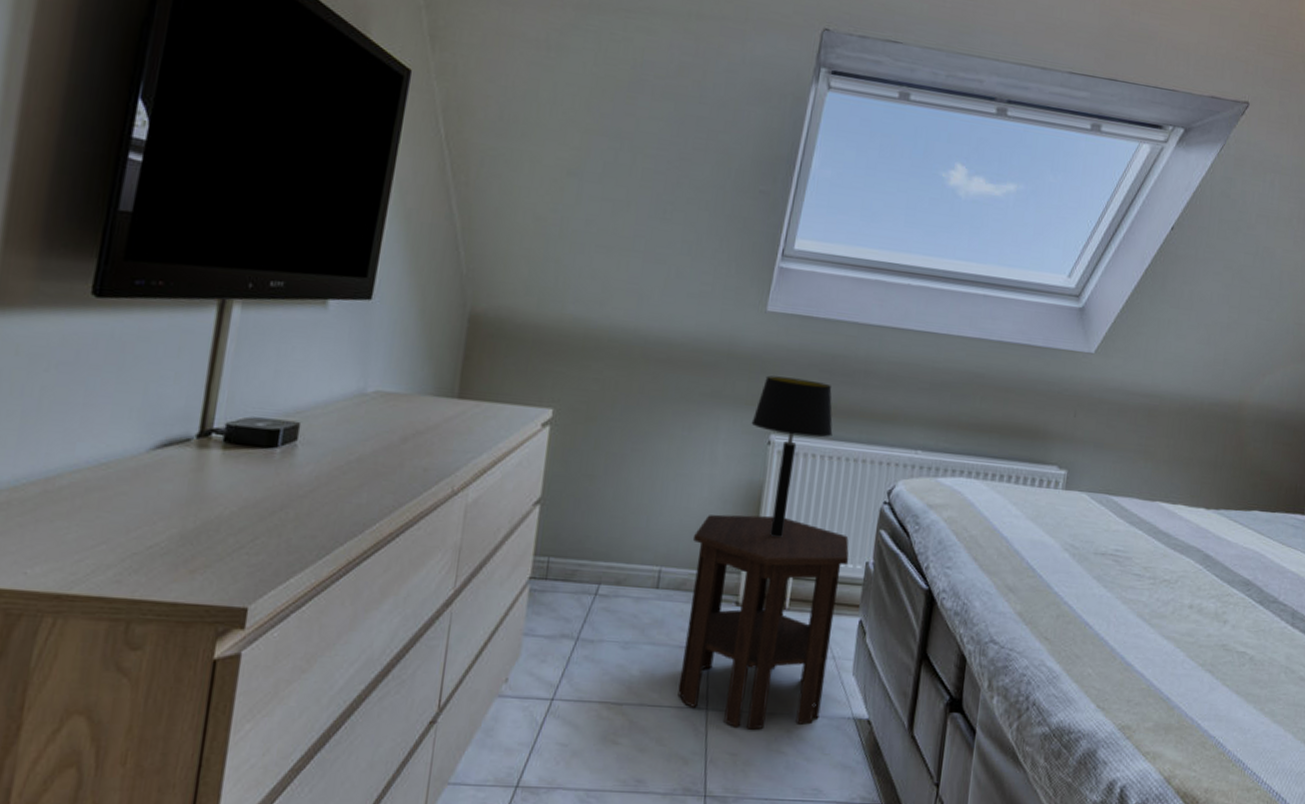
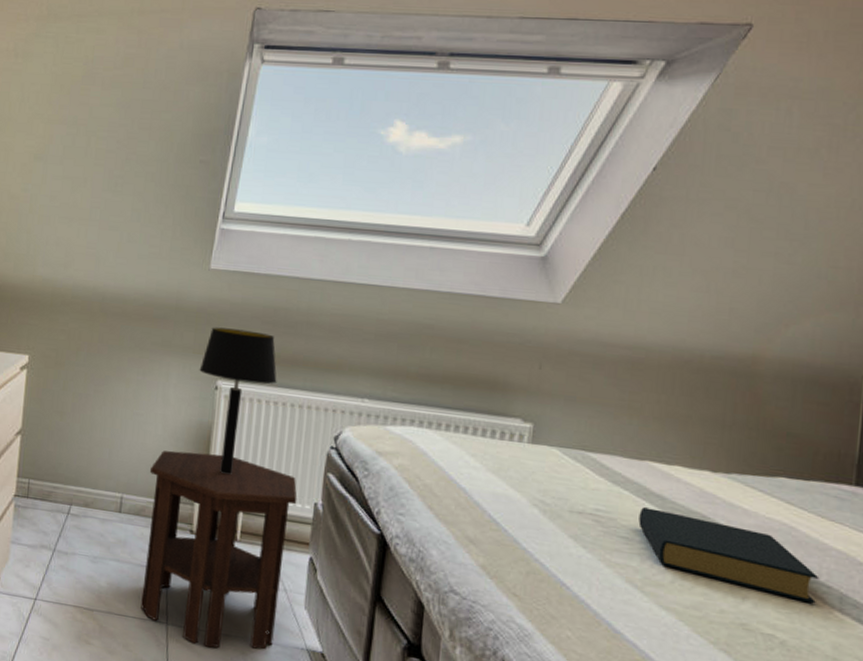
hardback book: none [1149,545,1279,621] -> present [638,507,820,604]

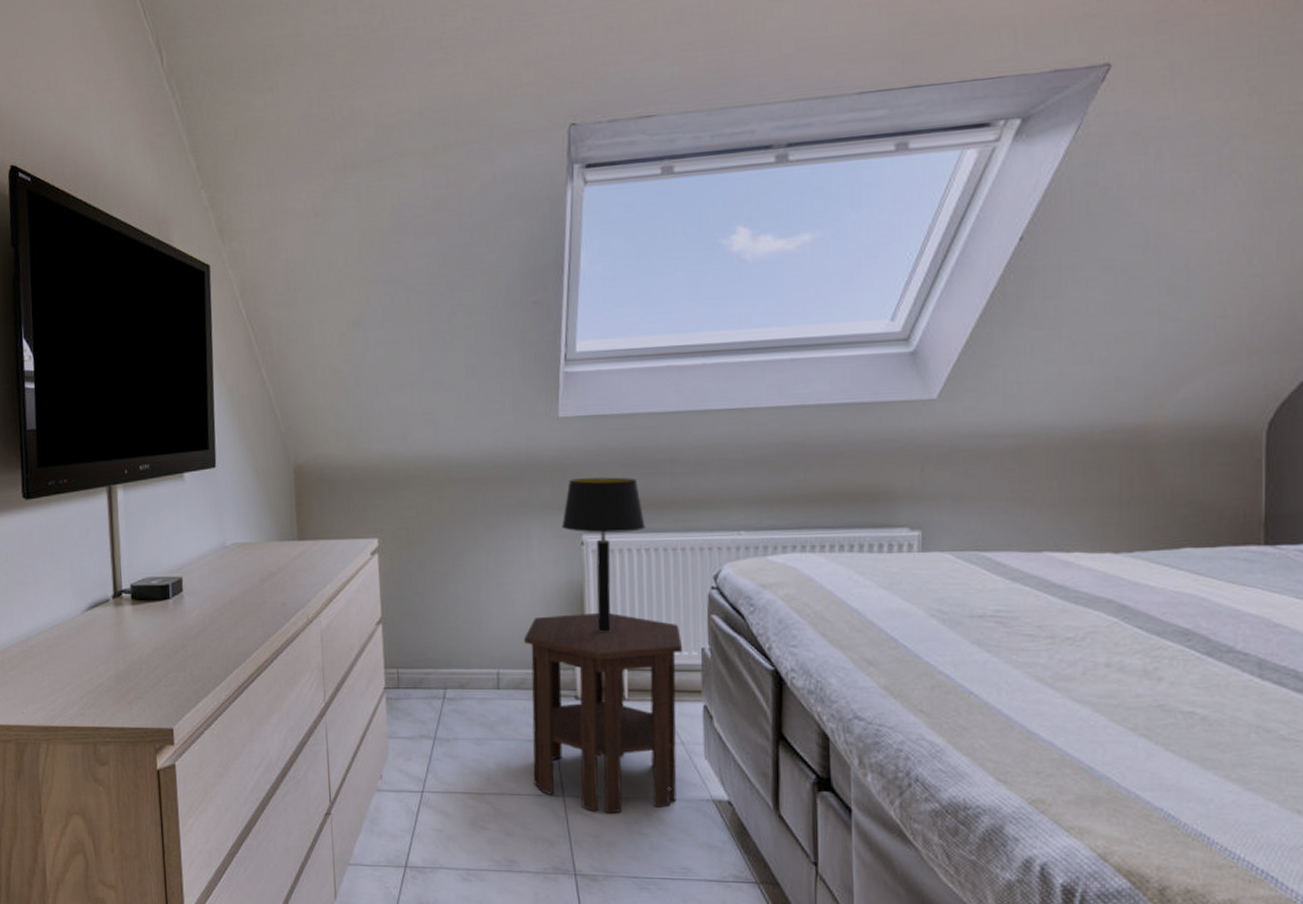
hardback book: present [638,507,820,604] -> none [1042,600,1236,674]

